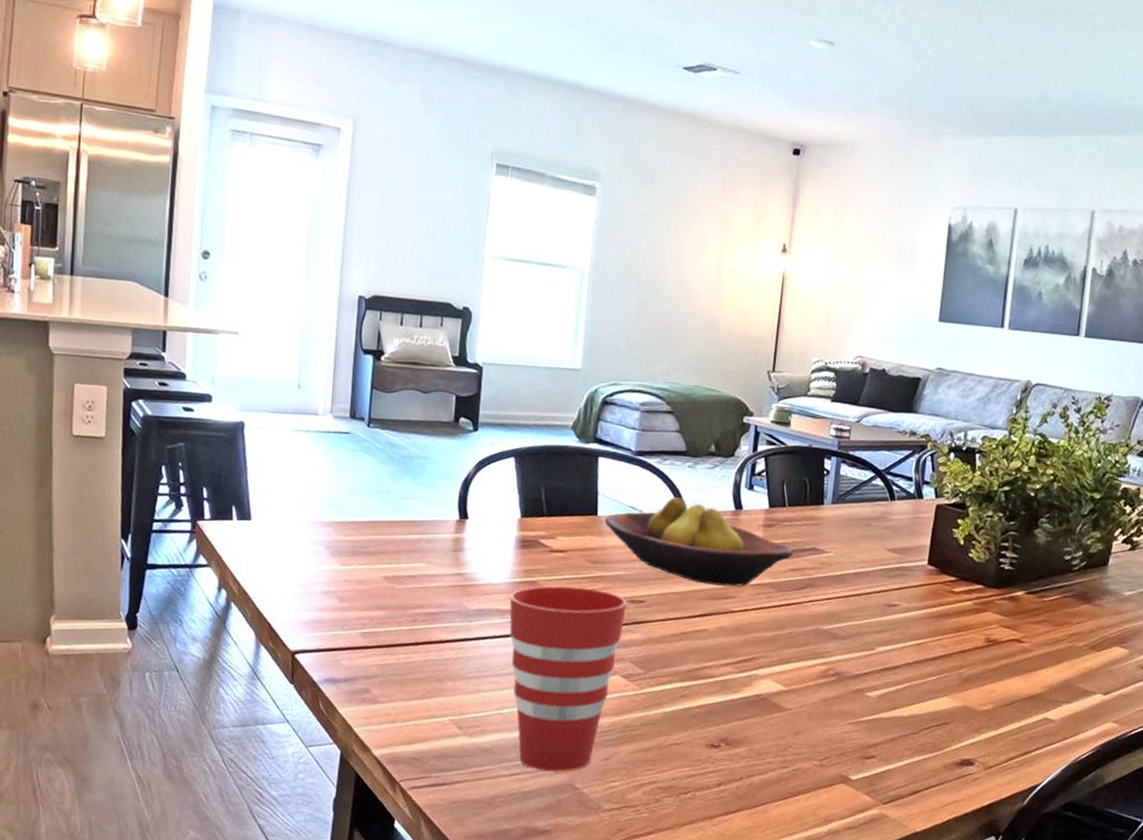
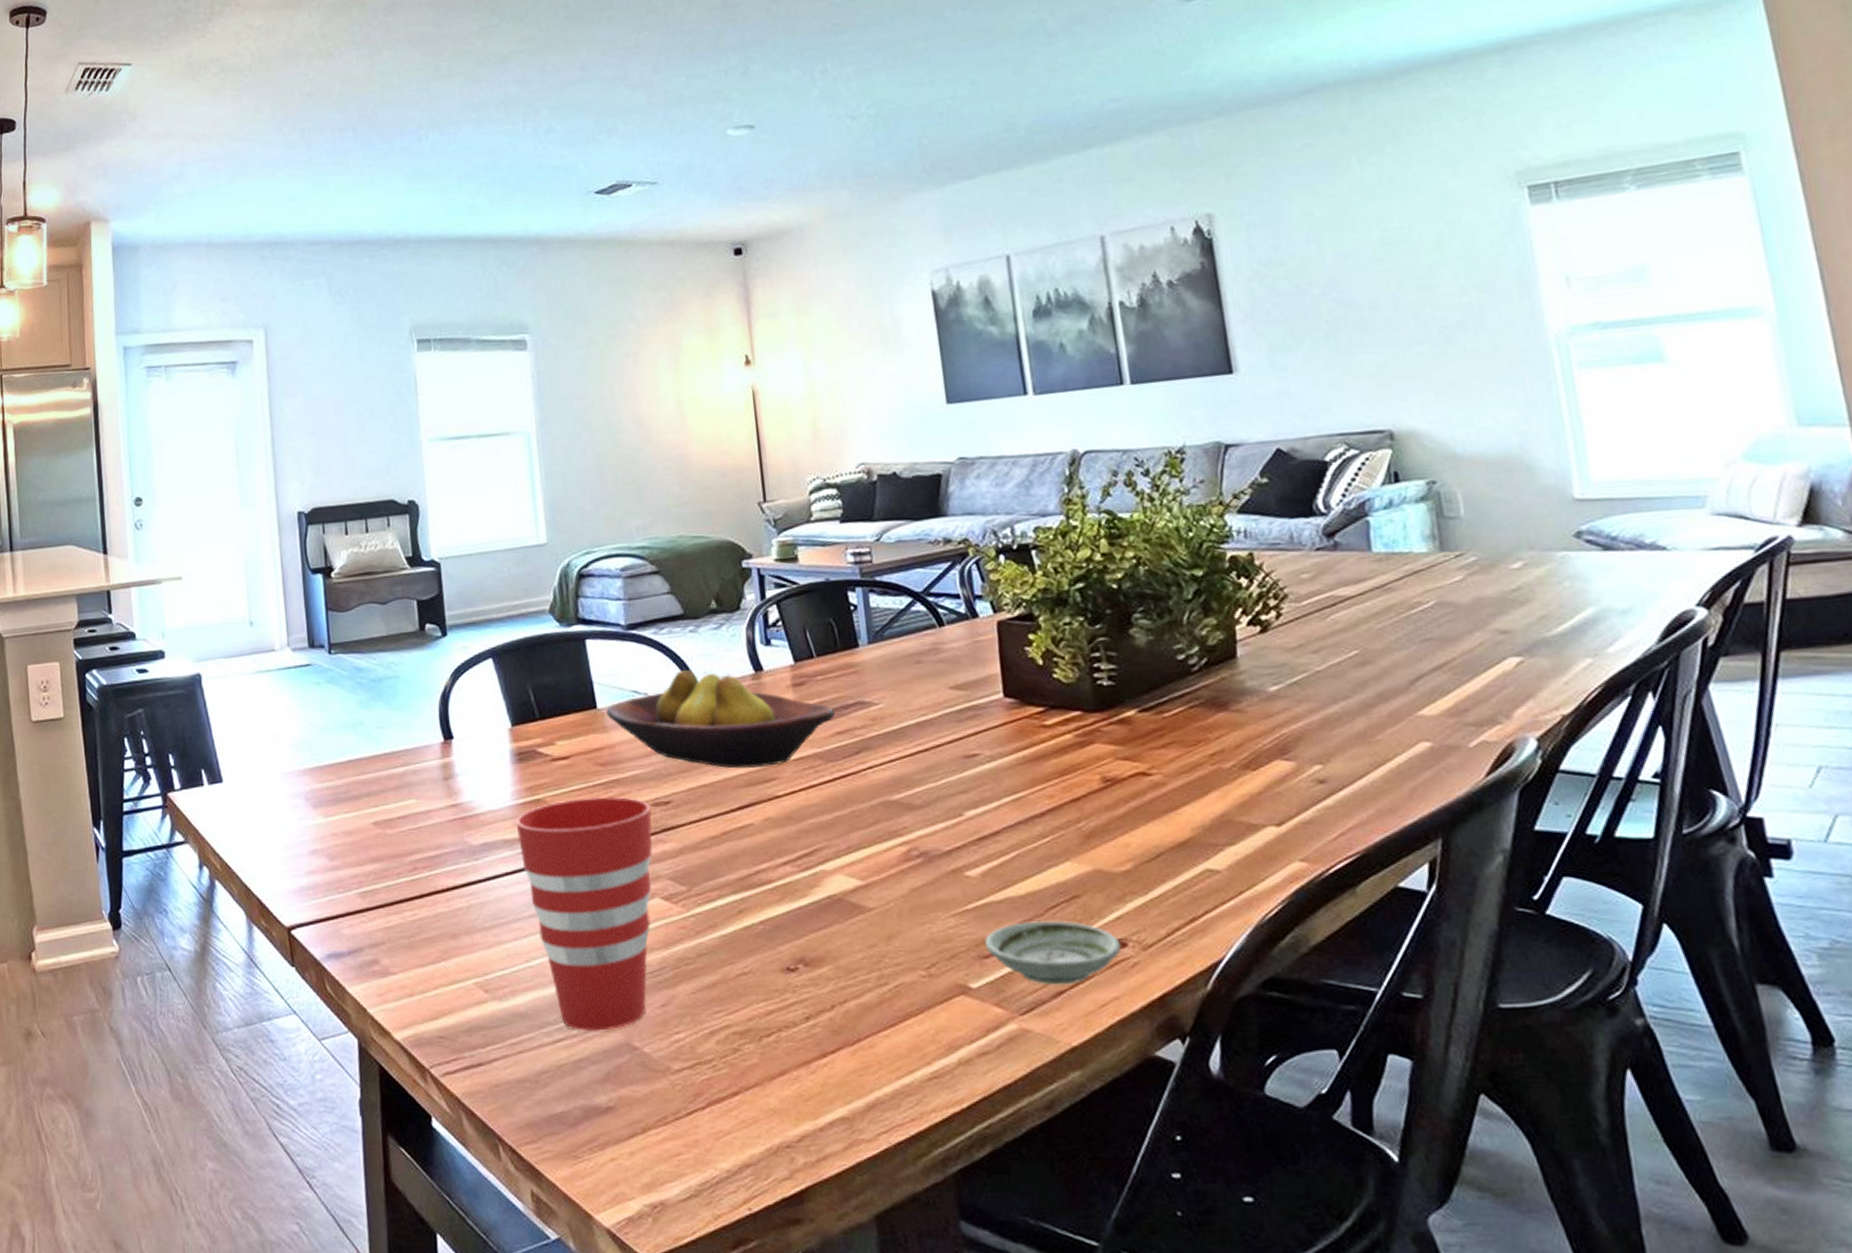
saucer: none [868,736,969,787] -> present [984,920,1121,985]

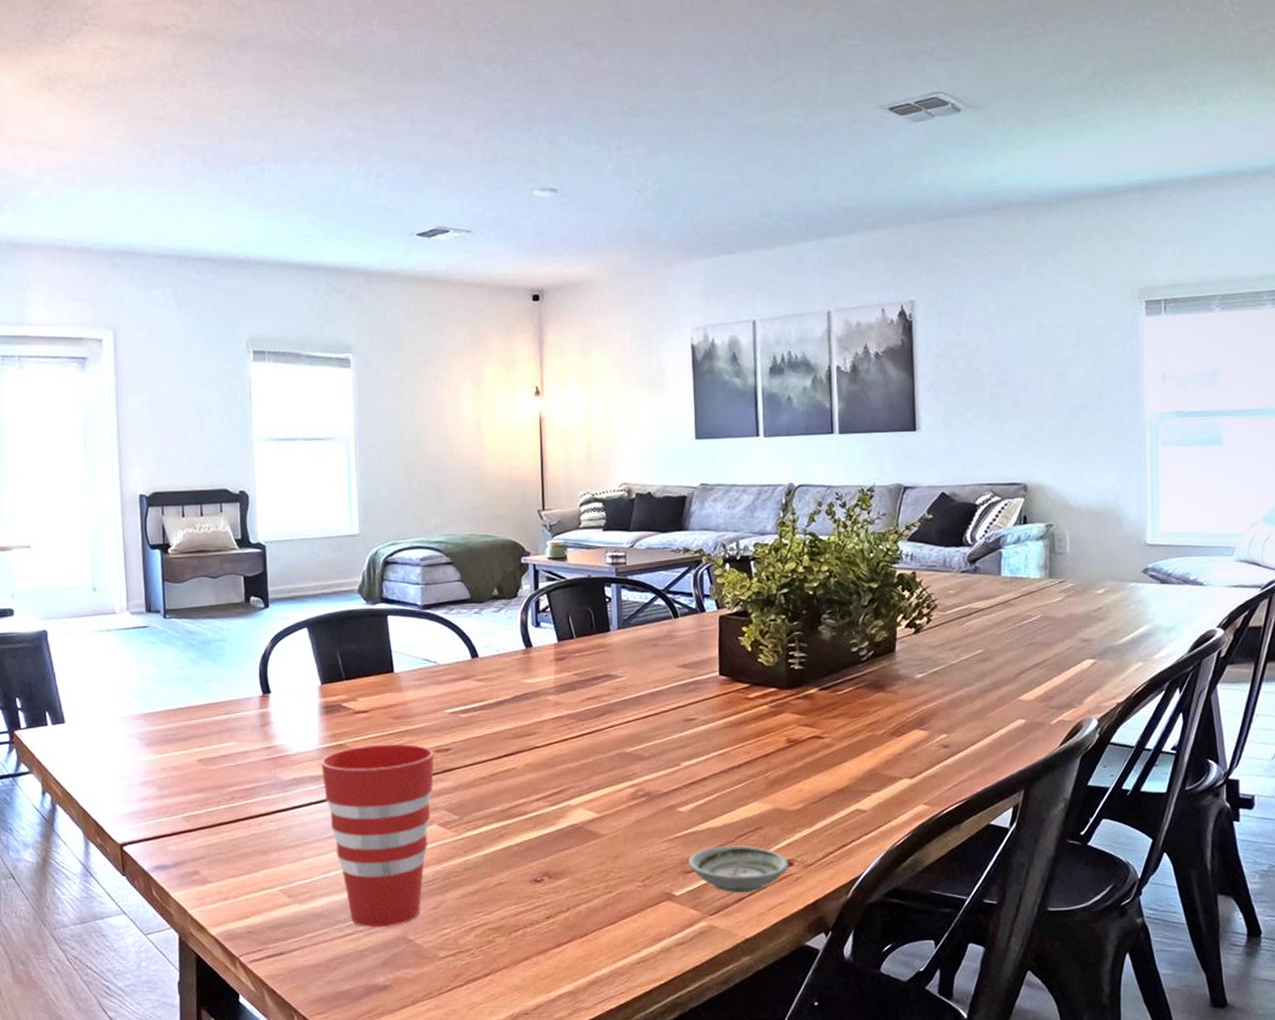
fruit bowl: present [606,670,835,769] -> none [402,644,587,725]

